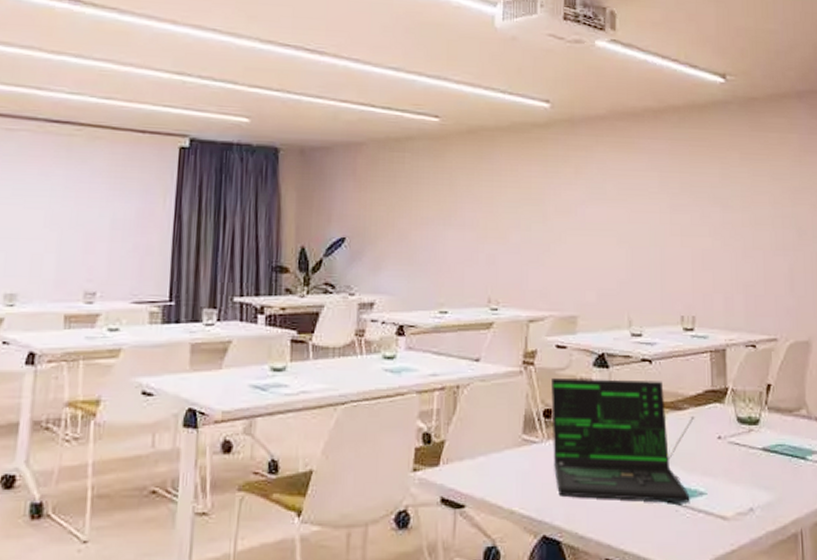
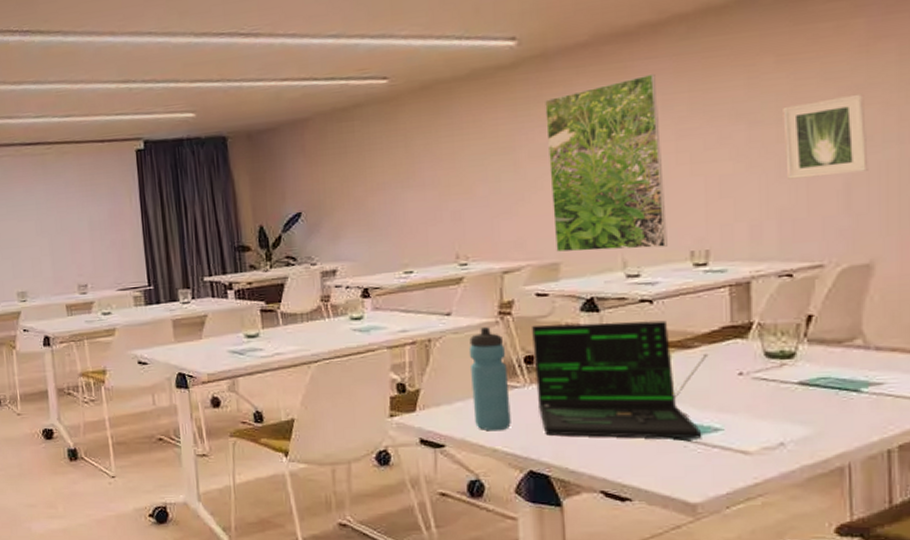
water bottle: none [493,377,529,491] -> present [468,327,511,431]
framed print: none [571,152,664,310] -> present [545,73,668,252]
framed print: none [746,194,805,261] -> present [783,93,869,179]

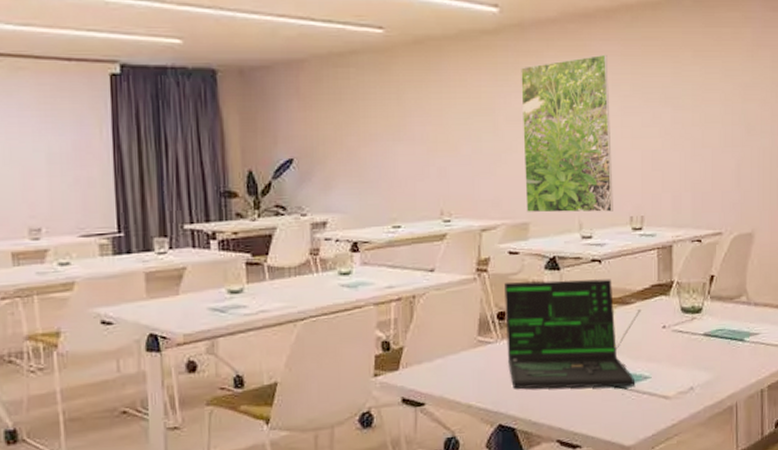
water bottle: present [468,327,511,431] -> none [449,284,484,387]
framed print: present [783,93,869,179] -> none [697,90,752,158]

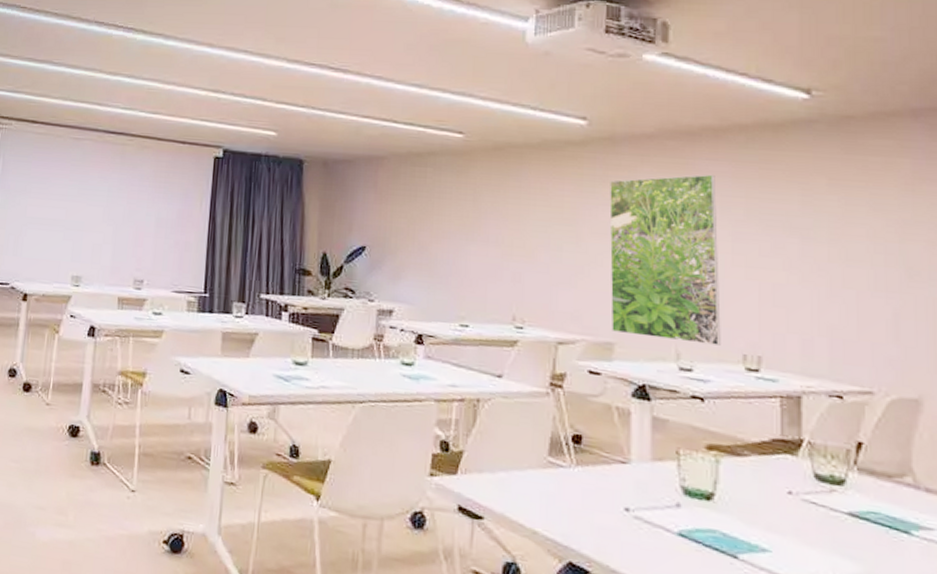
laptop: present [505,279,642,389] -> none [581,403,758,557]

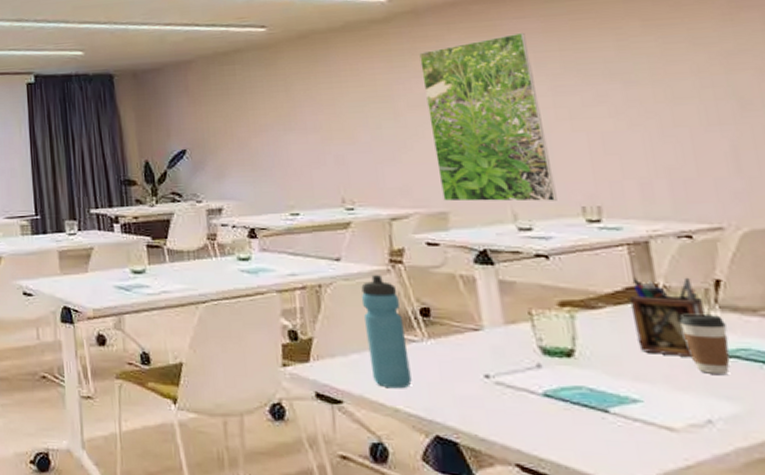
water bottle: none [516,396,555,512] -> present [361,275,412,389]
desk organizer: none [774,430,844,515] -> present [629,277,706,358]
coffee cup: none [817,471,861,535] -> present [678,313,730,374]

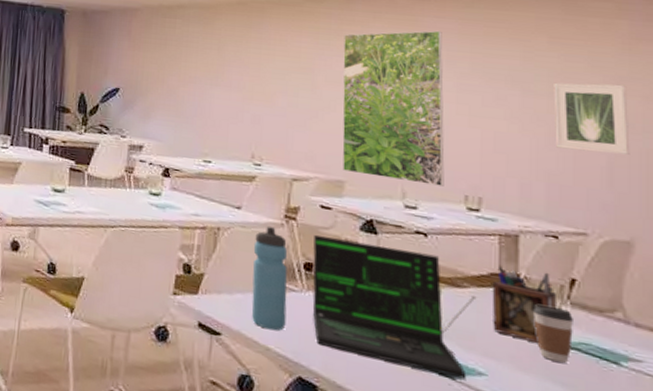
laptop: none [425,275,621,410] -> present [312,234,477,380]
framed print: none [656,59,754,139] -> present [553,82,630,155]

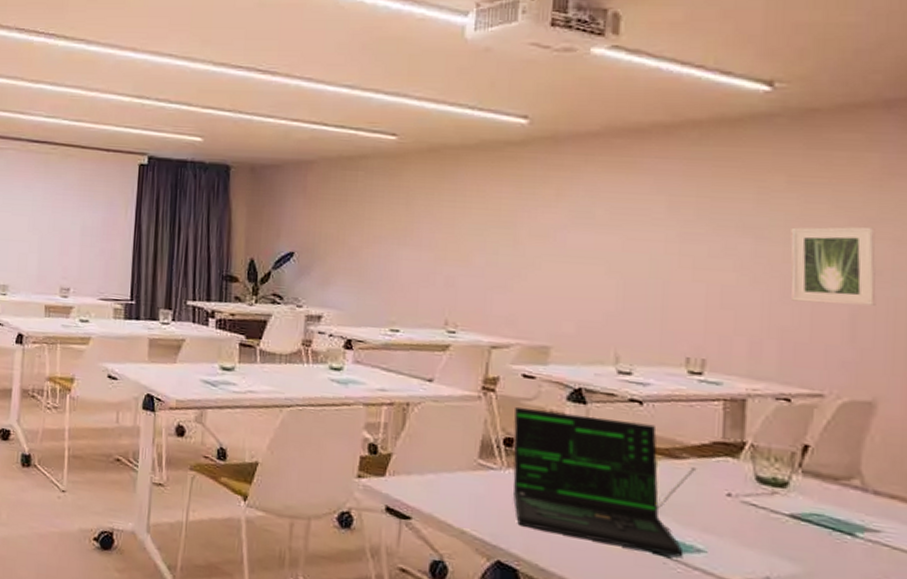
water bottle: present [251,227,288,331] -> none [445,400,486,513]
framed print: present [342,30,445,187] -> none [548,173,665,349]
desk organizer: present [492,265,558,344] -> none [714,433,788,517]
coffee cup: present [532,305,573,363] -> none [758,474,805,536]

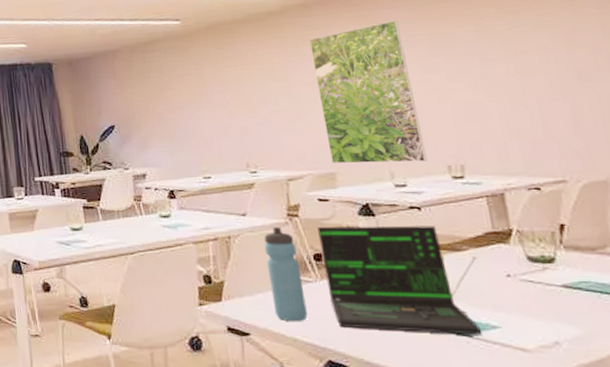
water bottle: none [445,400,486,513] -> present [264,227,308,322]
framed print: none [548,173,665,349] -> present [309,20,427,164]
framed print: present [790,226,876,306] -> none [508,38,591,107]

